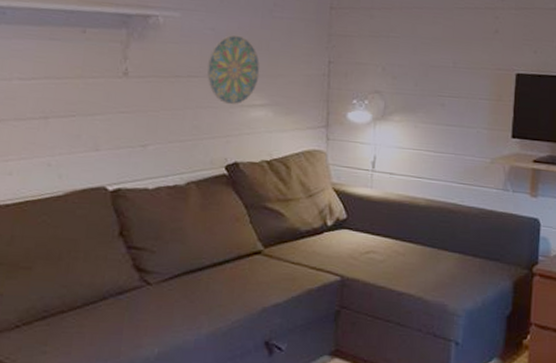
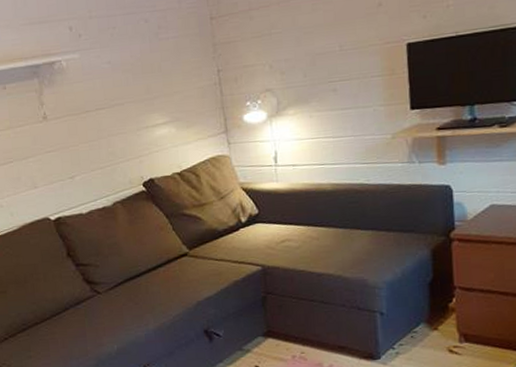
decorative plate: present [206,34,260,105] -> none [110,63,158,129]

